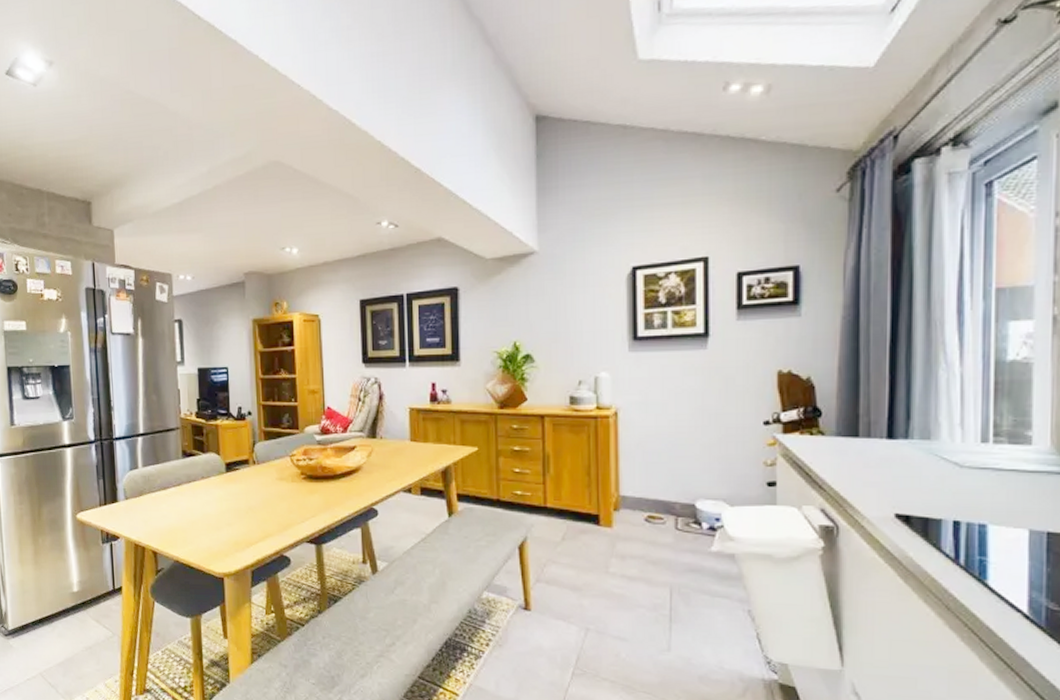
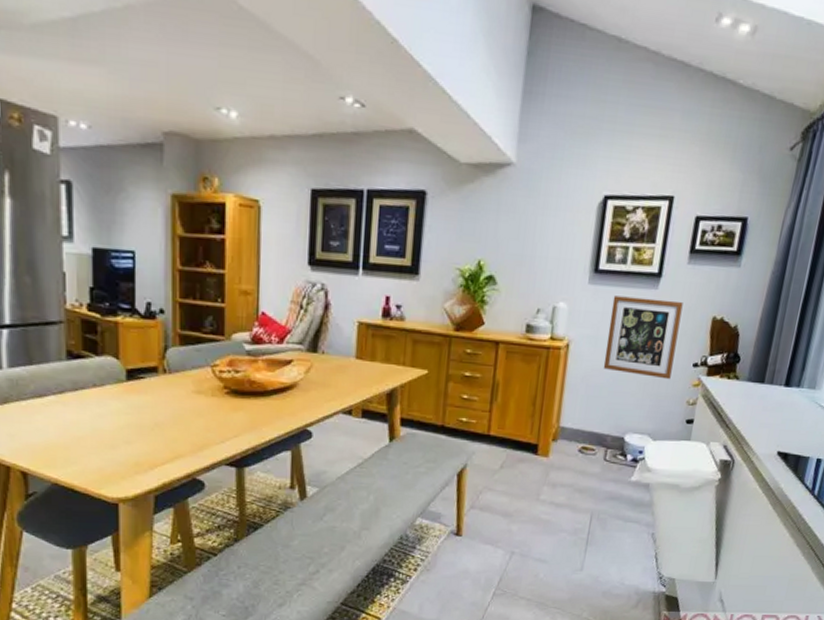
wall art: none [658,358,739,440] -> present [603,295,683,380]

